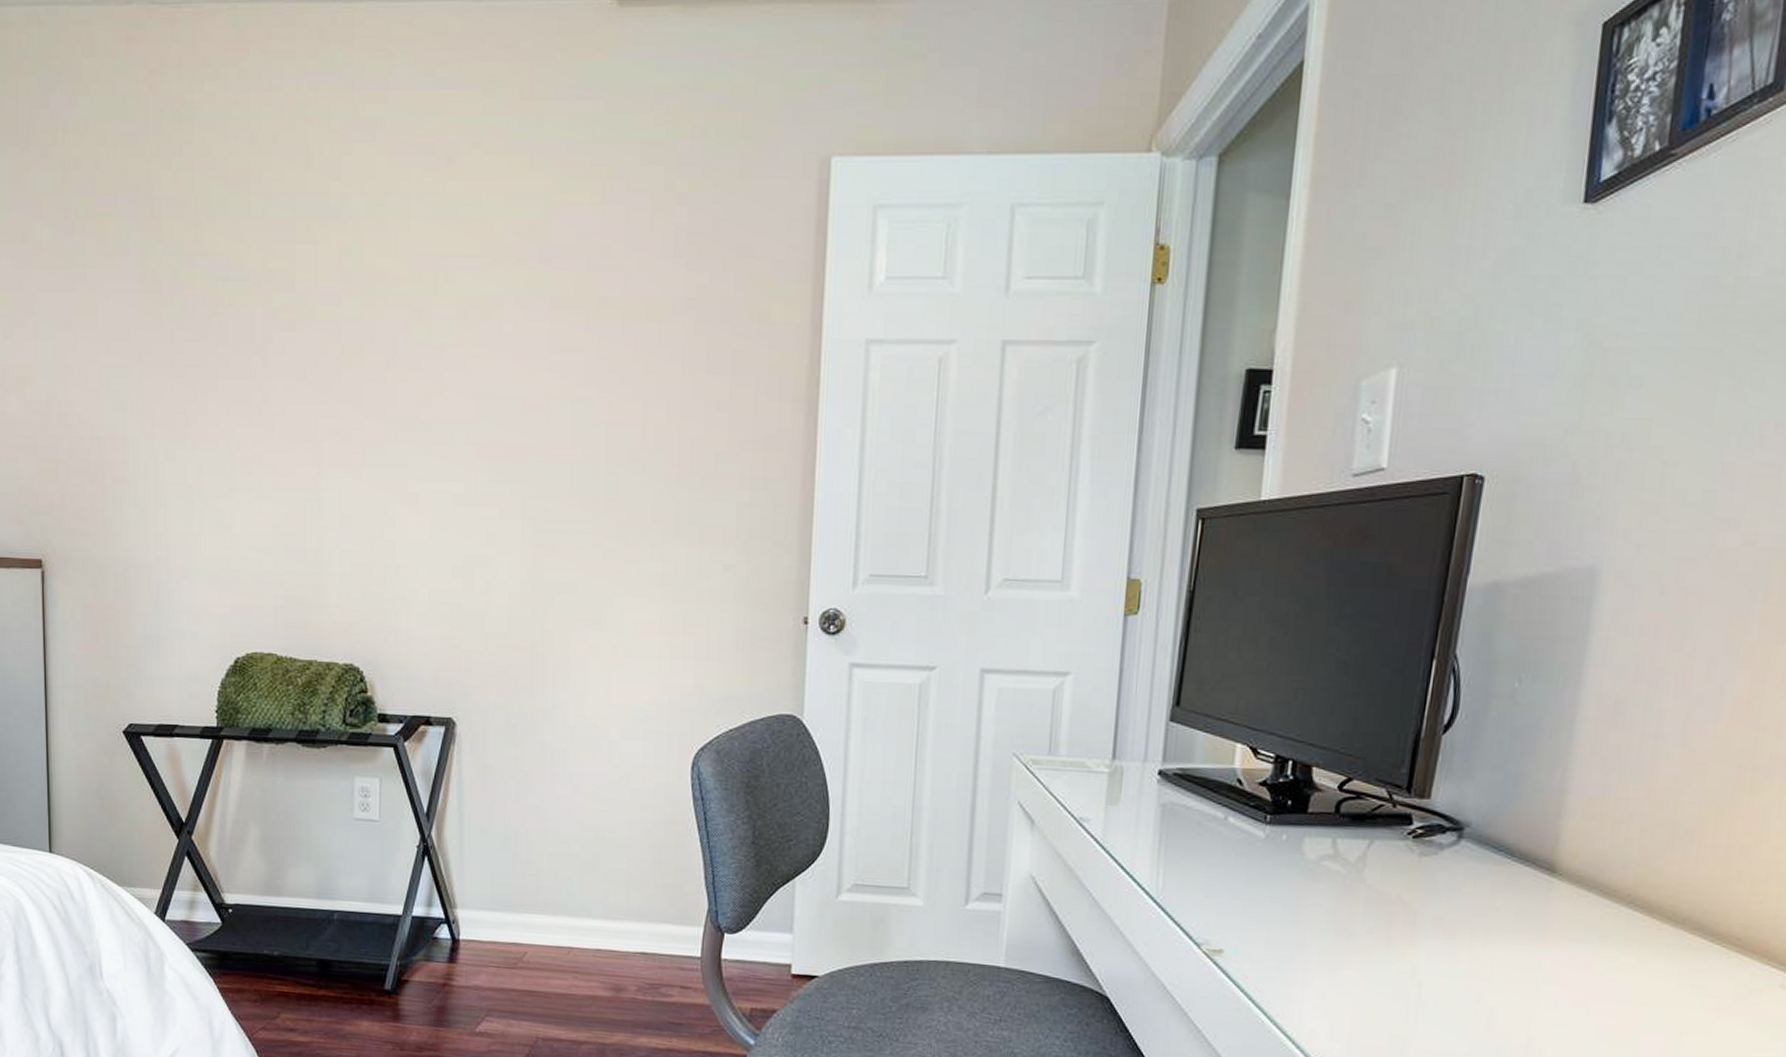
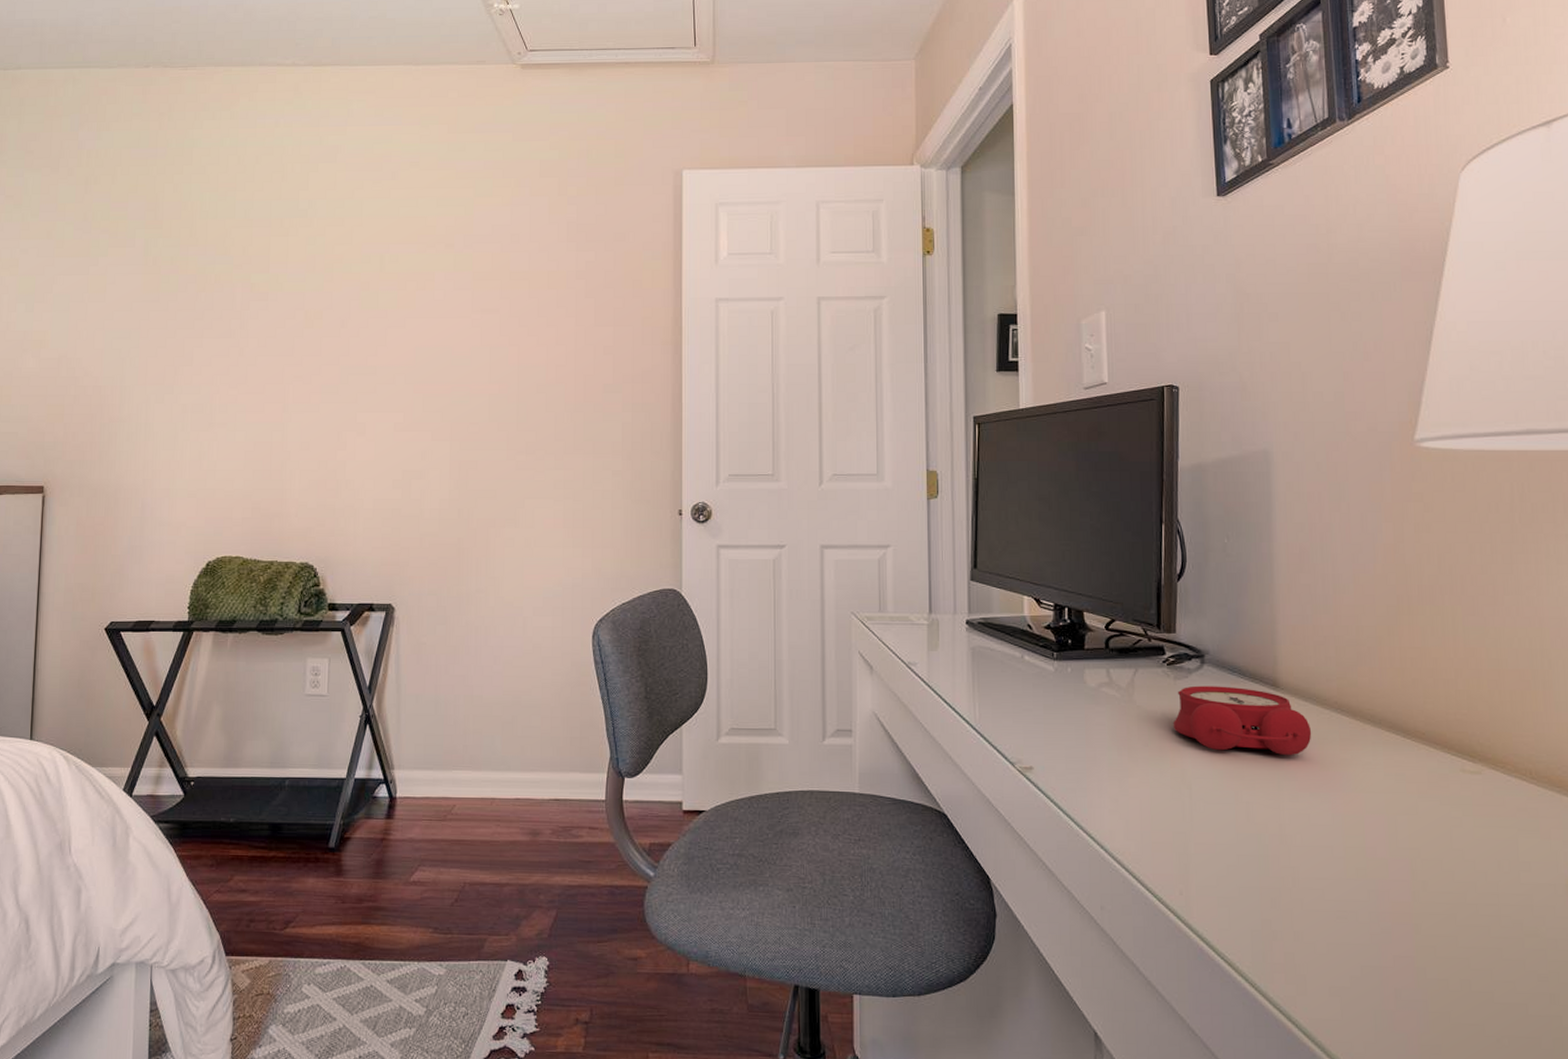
alarm clock: none [1408,864,1591,956] -> present [1173,685,1312,756]

